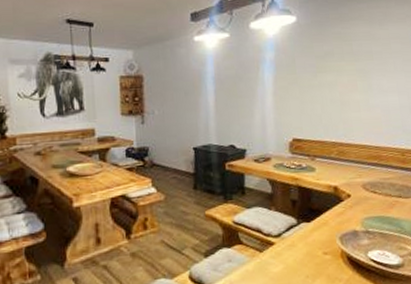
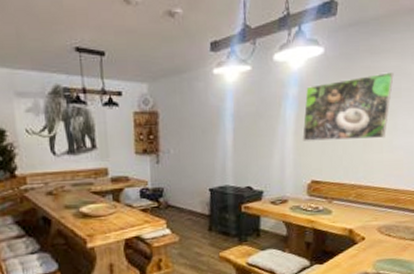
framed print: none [281,37,364,101] -> present [302,72,394,141]

